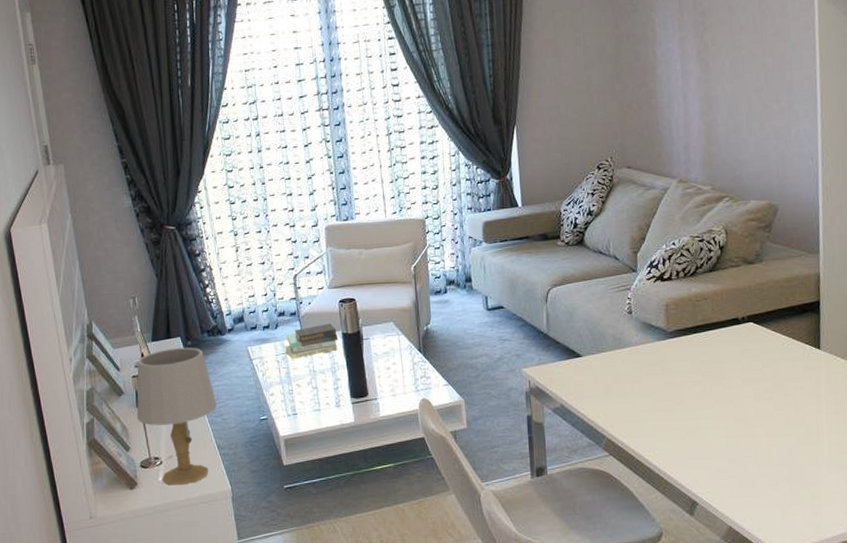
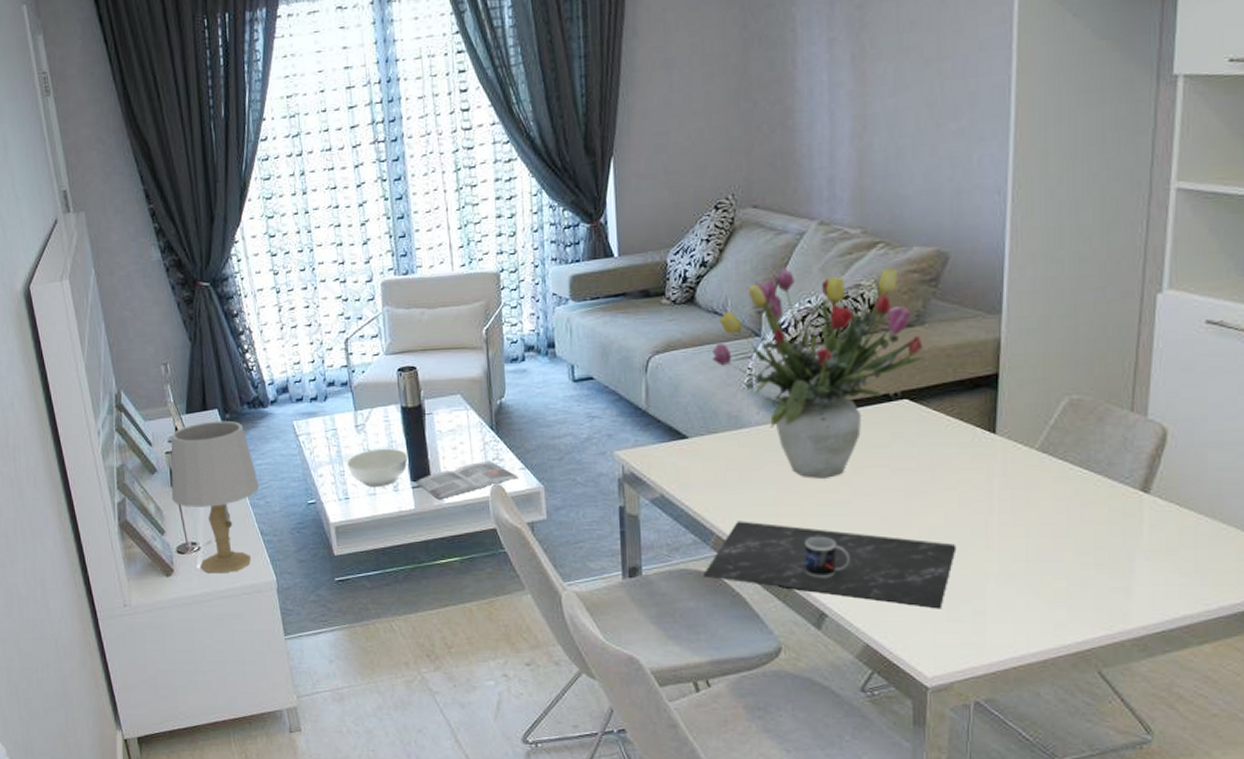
books: present [285,323,338,360] -> none [335,395,397,437]
bowl: none [295,370,349,403] -> present [346,449,408,487]
magazine: none [354,379,443,413] -> present [415,461,519,499]
place setting: none [597,425,796,494] -> present [703,521,957,608]
flower arrangement: none [599,216,763,388] -> present [712,267,924,478]

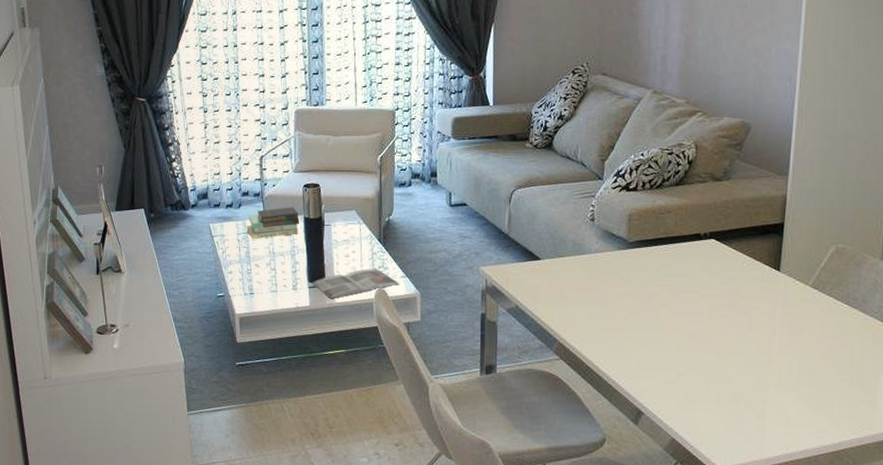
table lamp: present [171,420,259,574] -> none [96,219,175,354]
books: none [335,395,397,437] -> present [246,207,300,240]
bowl: present [346,449,408,487] -> none [254,253,307,285]
place setting: present [703,521,957,608] -> none [546,331,746,411]
flower arrangement: present [712,267,924,478] -> none [563,125,728,300]

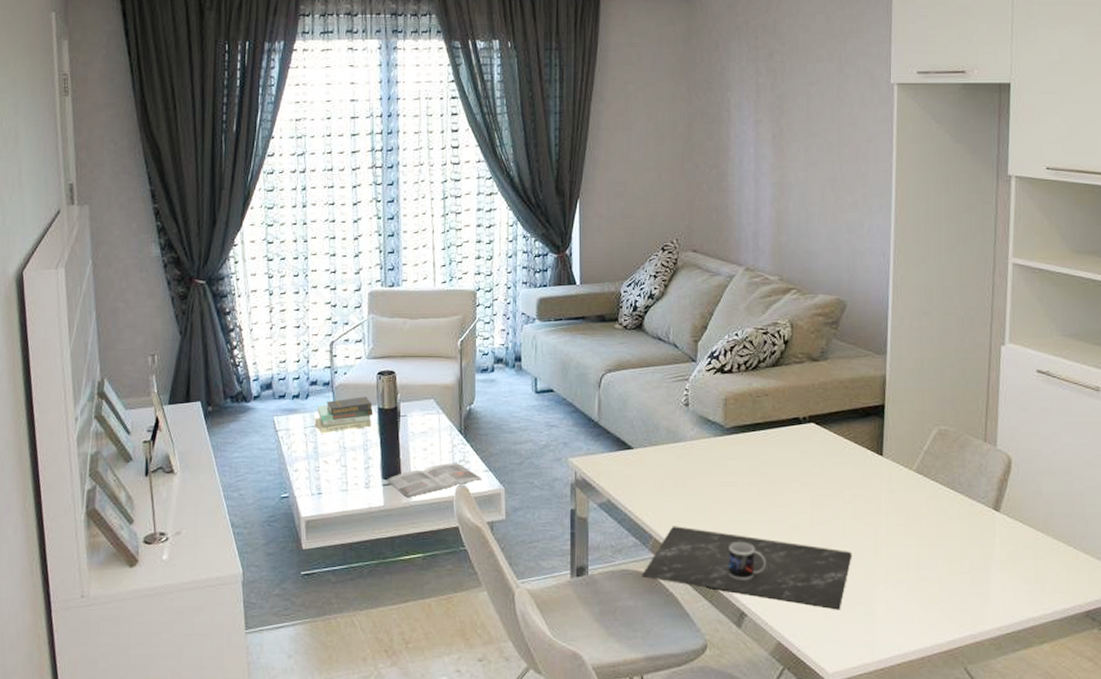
place setting: none [546,331,746,411] -> present [642,526,852,609]

